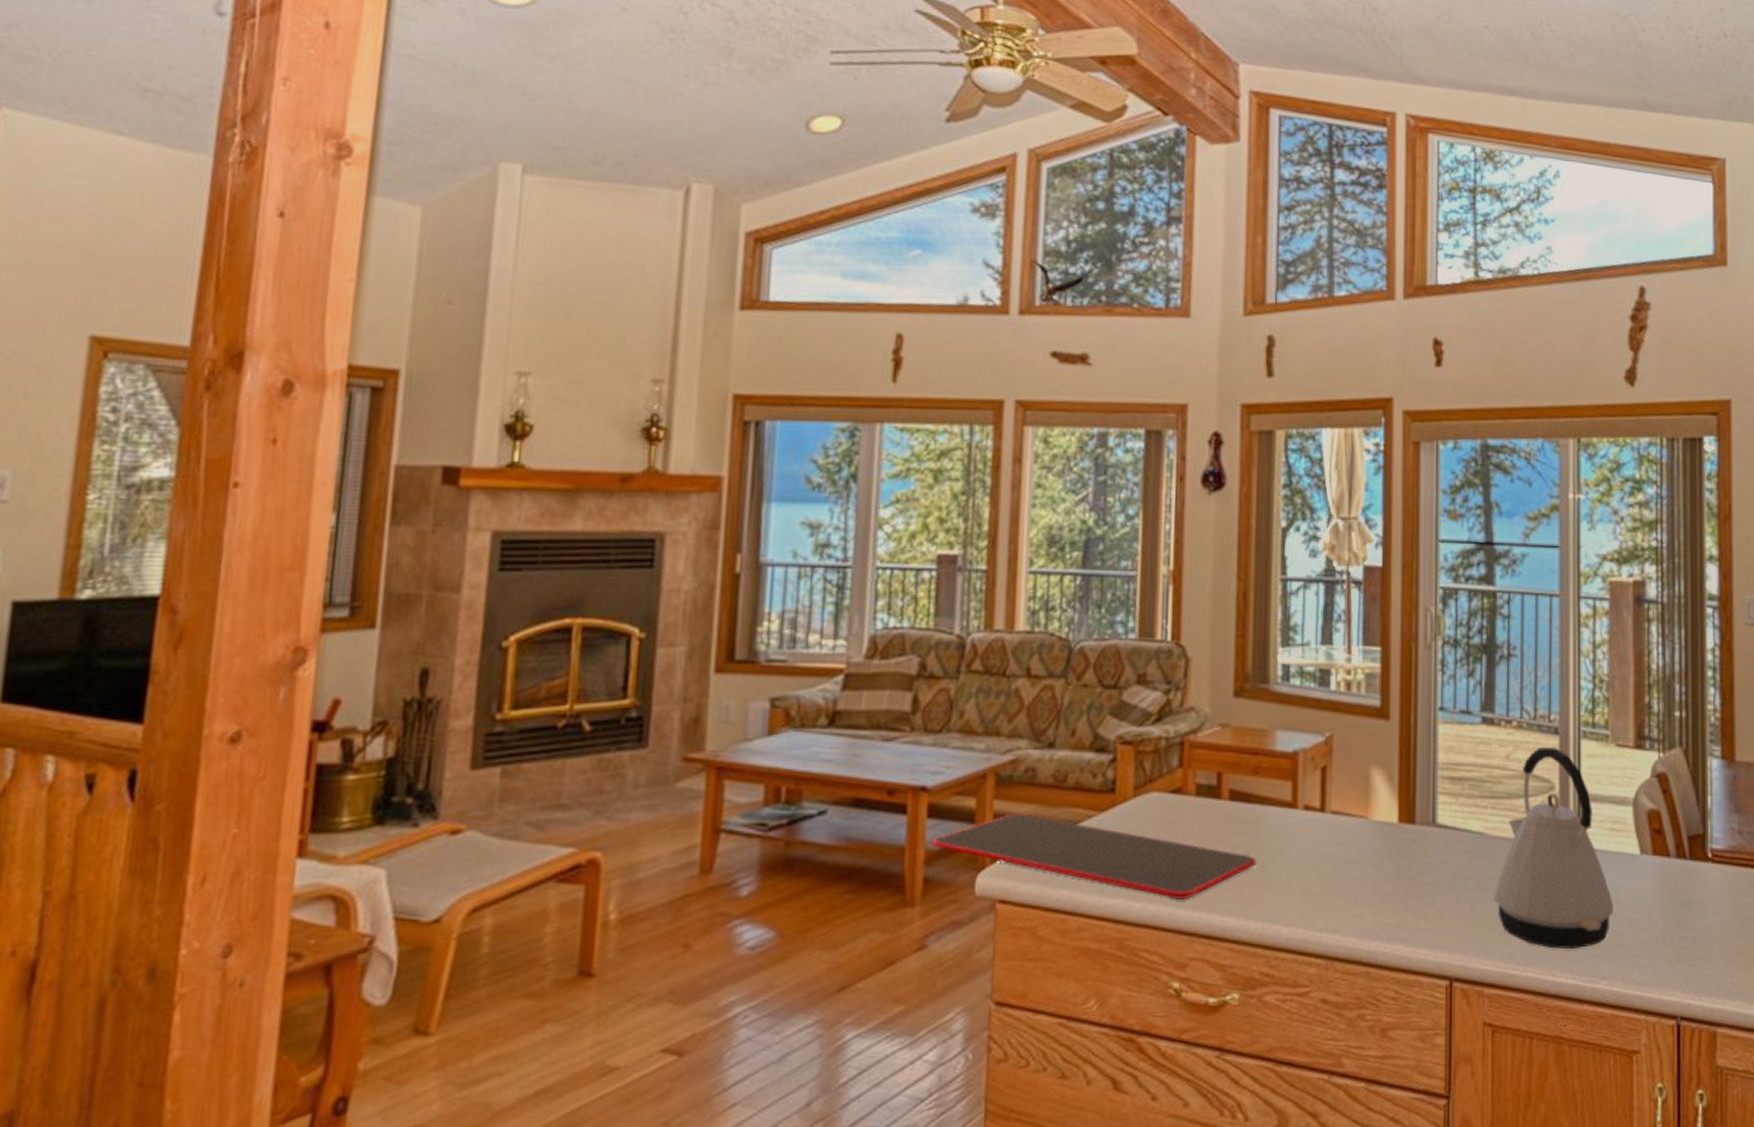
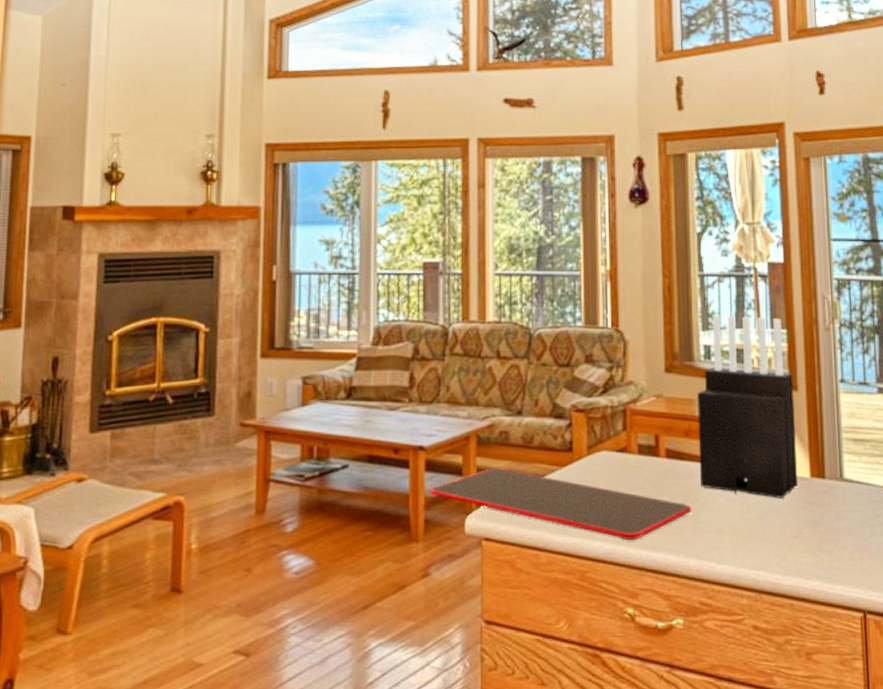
knife block: none [1268,628,1385,847] -> present [697,315,799,498]

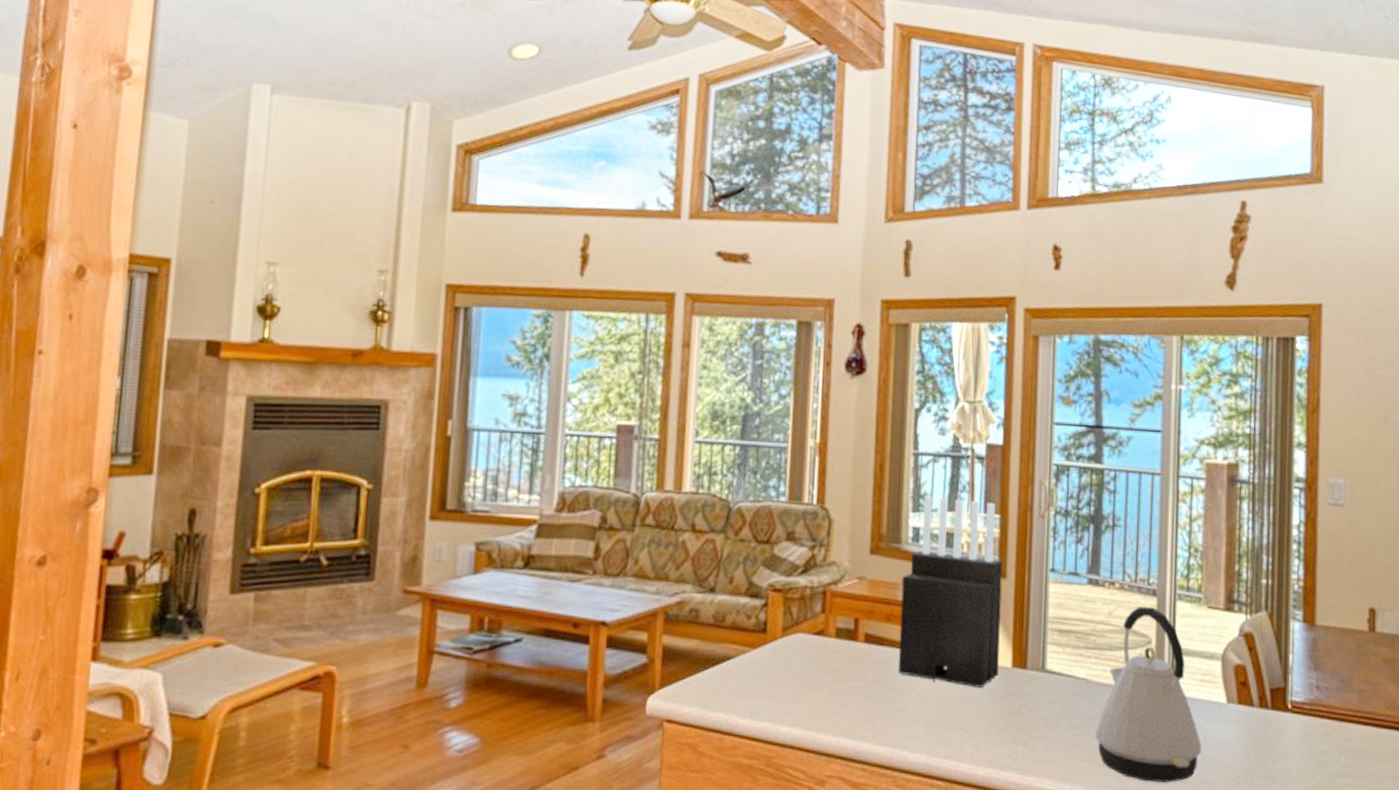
cutting board: present [430,468,692,540] -> none [610,647,887,726]

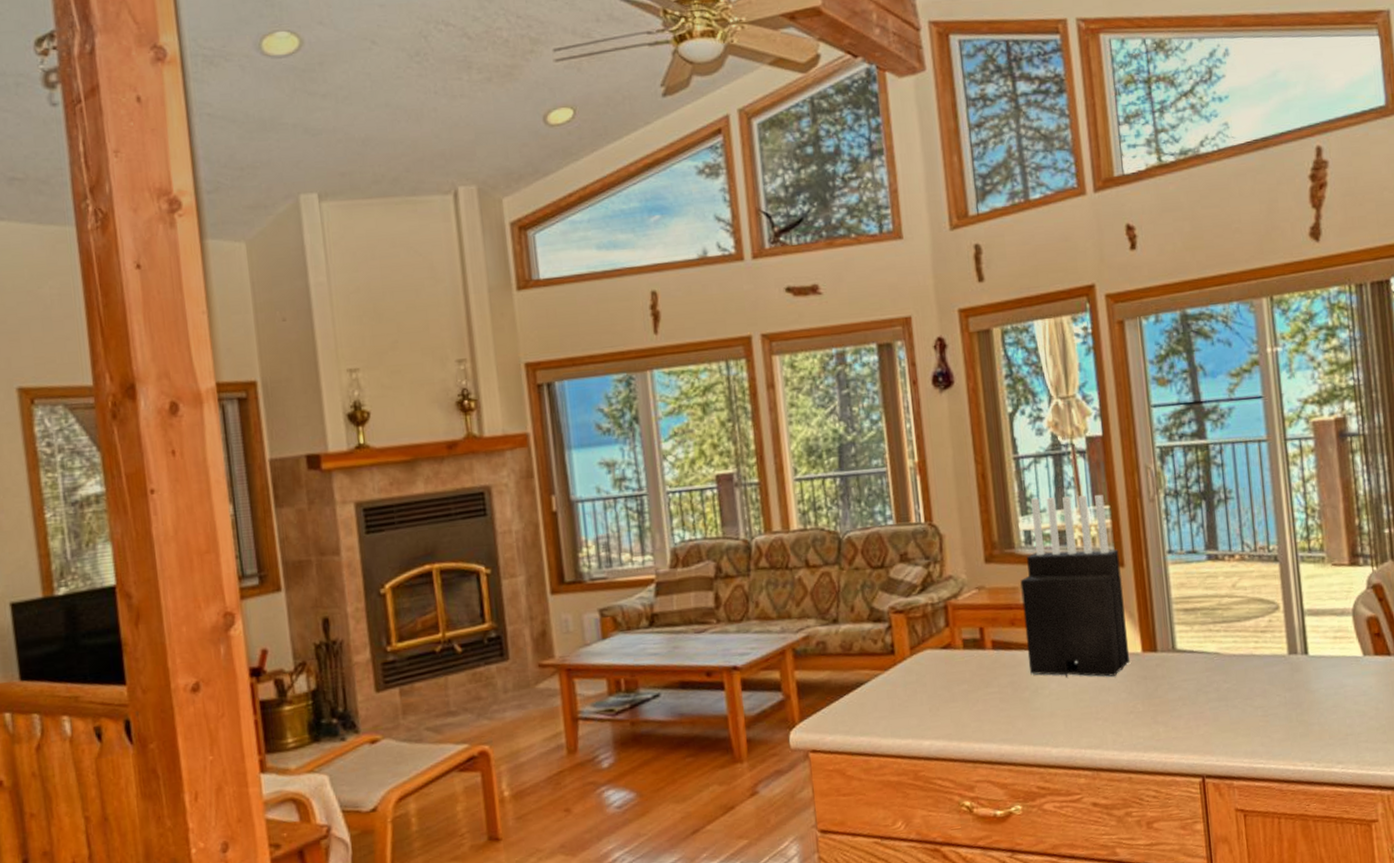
kettle: present [1095,607,1201,782] -> none [1234,573,1343,743]

